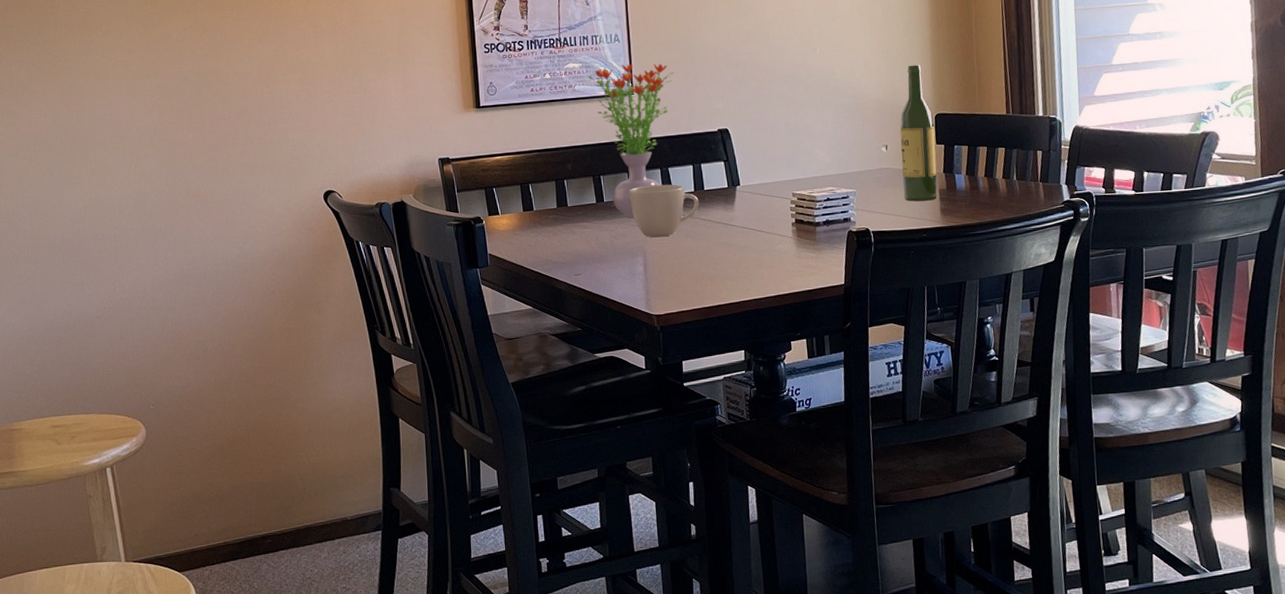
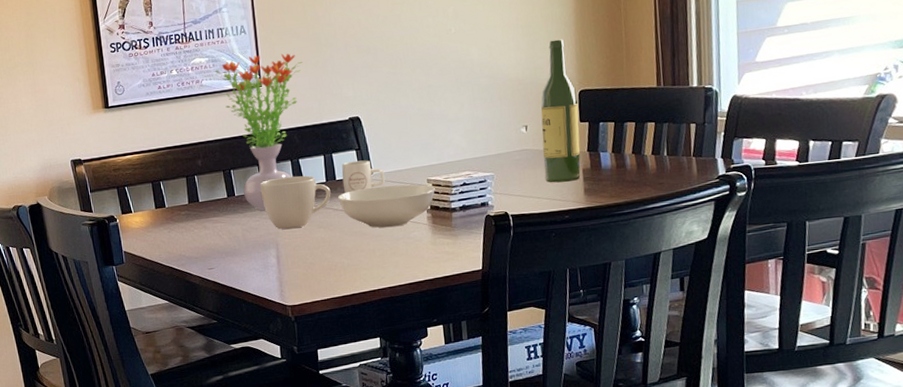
bowl: none [705,197,800,240] -> present [337,184,435,228]
mug: none [710,171,752,204] -> present [342,160,386,193]

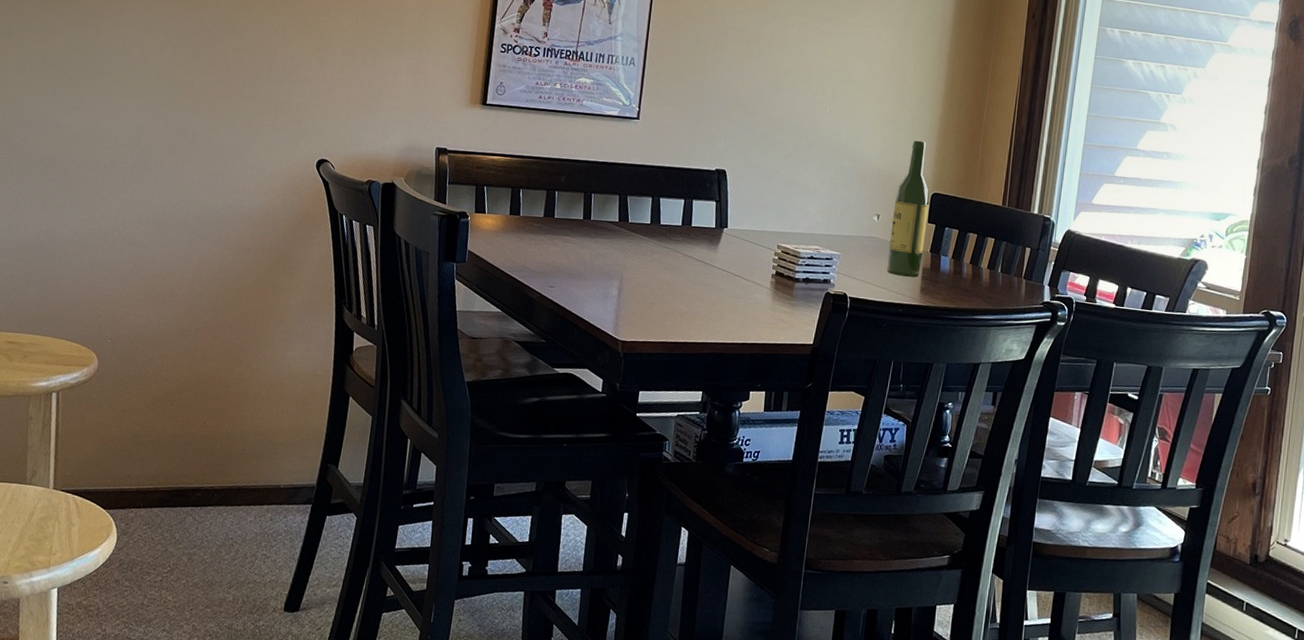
flower arrangement: present [215,53,303,211] -> none [597,88,683,241]
cup: present [259,175,331,229] -> none [616,211,685,265]
bowl: present [337,184,435,228] -> none [689,240,784,285]
mug: present [342,160,386,193] -> none [696,211,739,242]

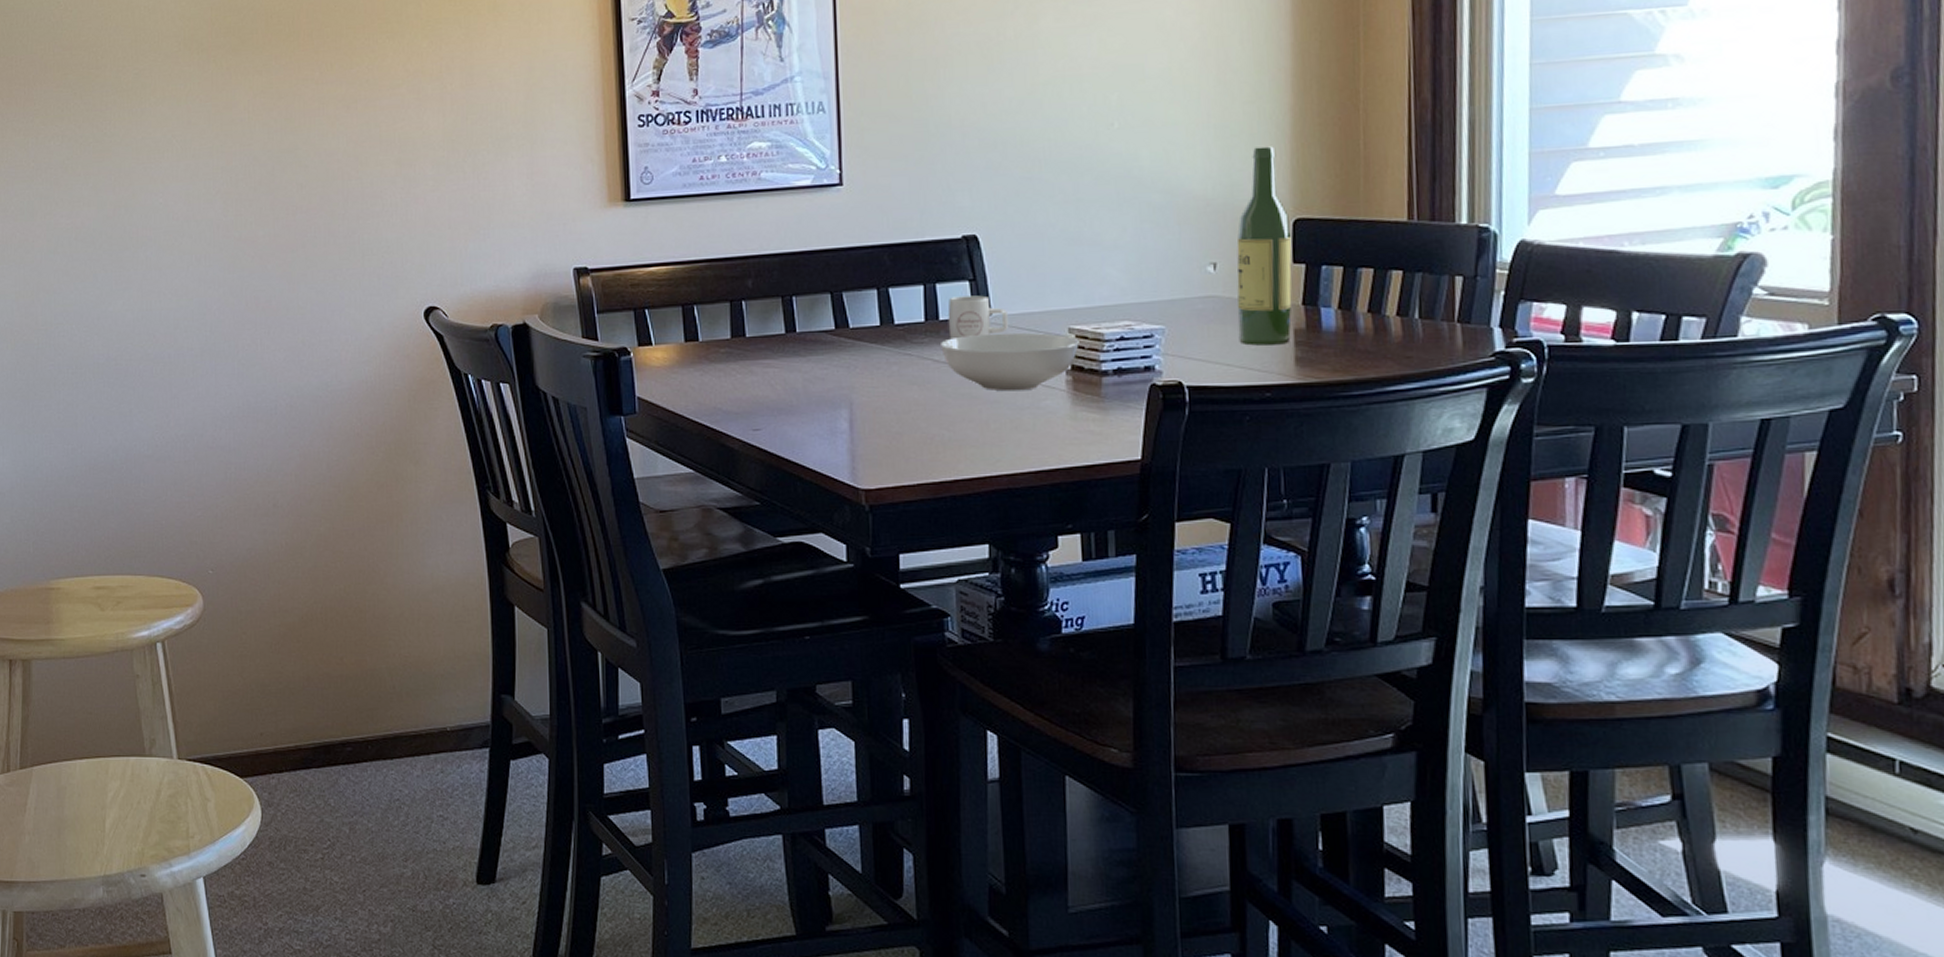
bowl: none [689,240,784,285] -> present [939,332,1079,392]
mug: none [696,211,739,242] -> present [947,295,1009,339]

